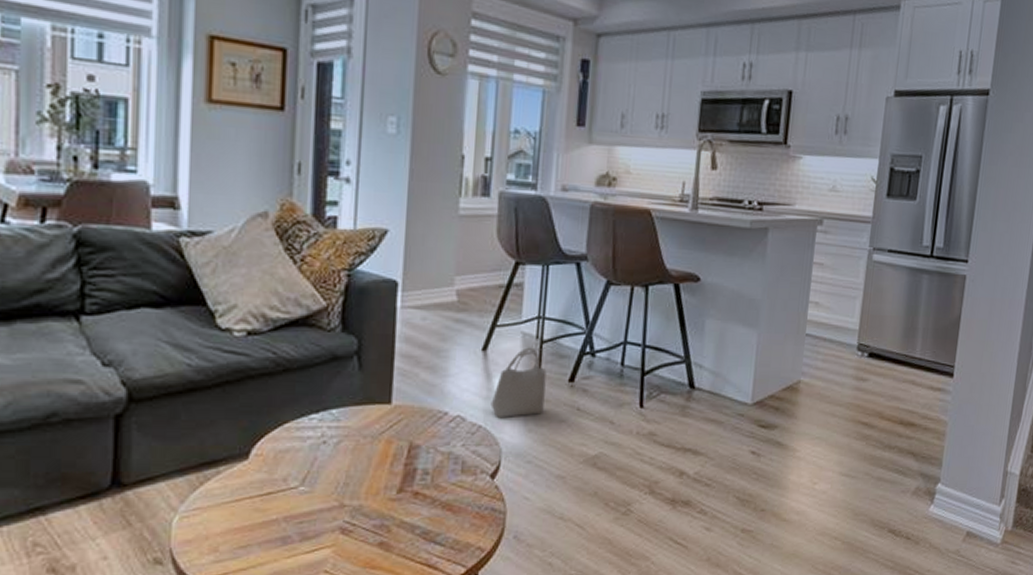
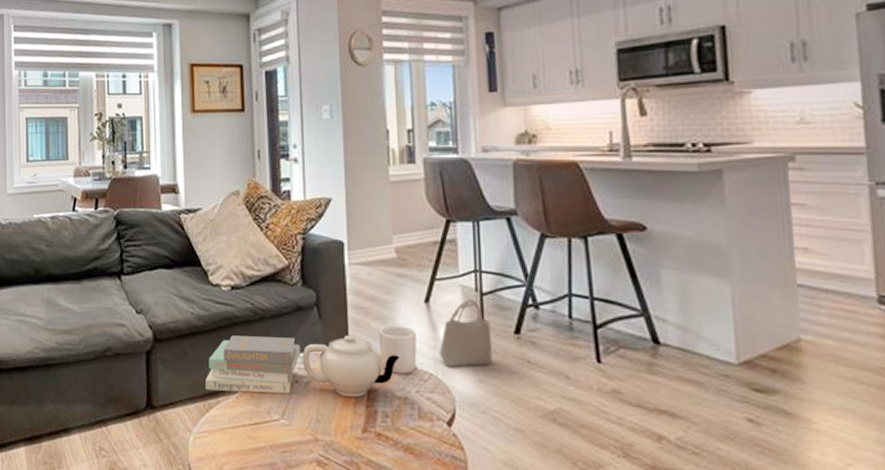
books: none [202,391,332,458] -> present [205,335,300,394]
teapot: none [333,387,448,456] -> present [302,335,399,398]
mug: none [427,376,469,428] -> present [378,325,417,374]

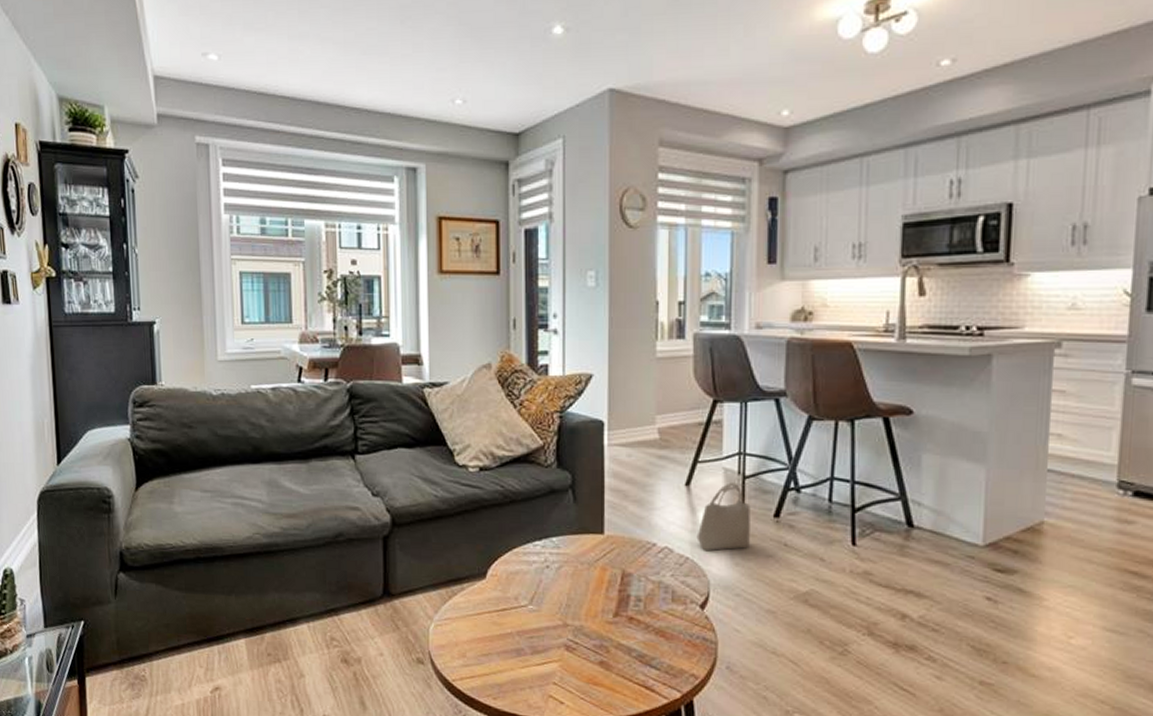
books: present [205,335,300,394] -> none [449,519,552,579]
teapot: present [302,335,399,398] -> none [554,519,656,582]
mug: present [378,325,417,374] -> none [635,509,674,558]

